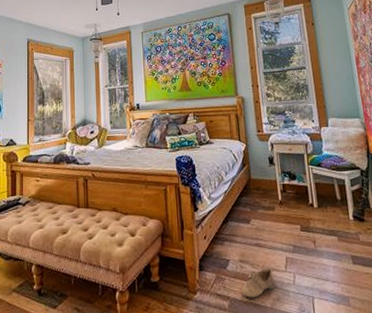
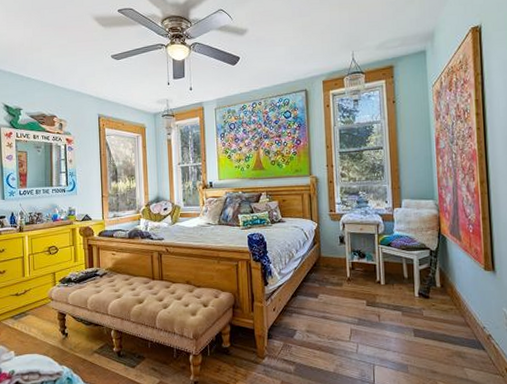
shoe: present [241,268,276,298] -> none [306,338,340,364]

